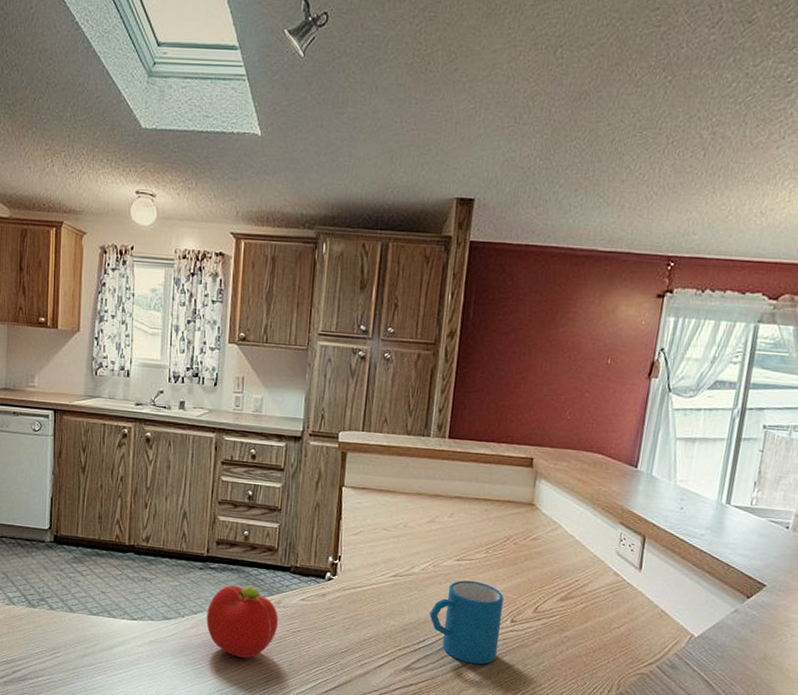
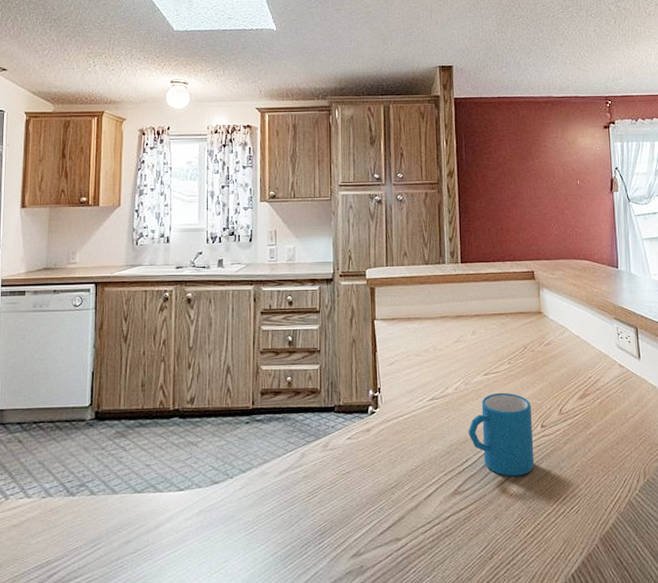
fruit: present [206,585,278,658] -> none [256,433,327,512]

